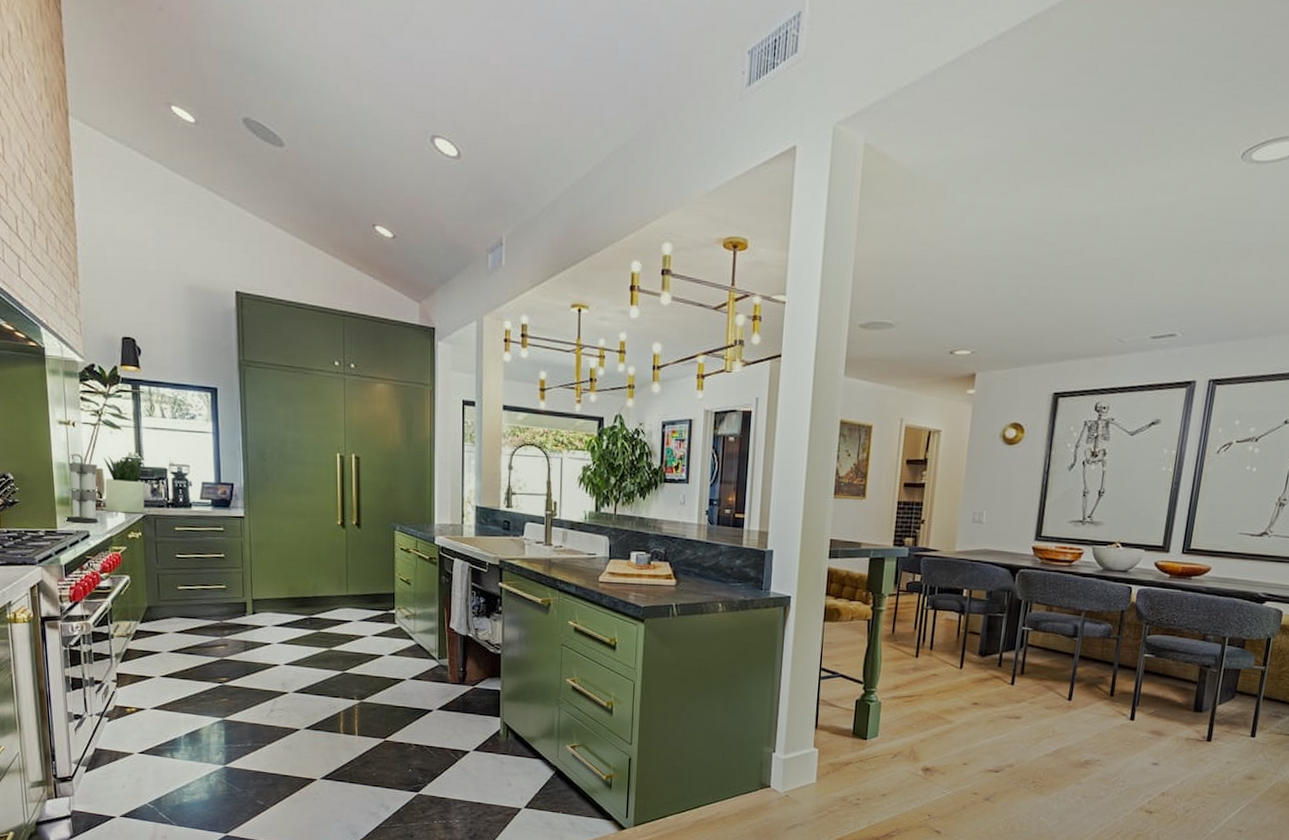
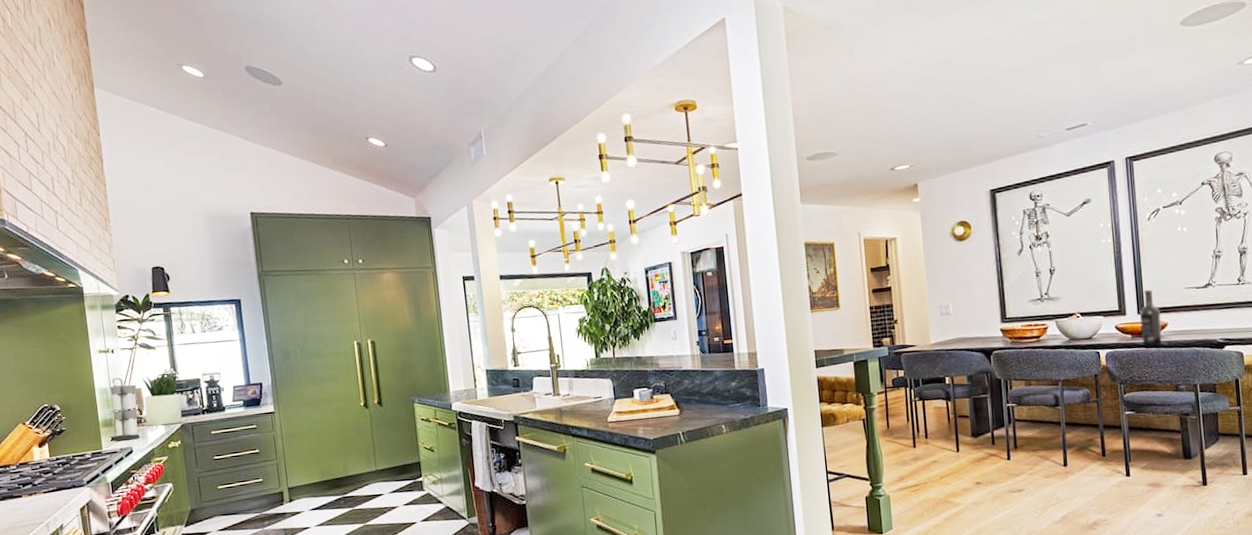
wine bottle: none [1179,529,1207,592] -> present [1139,290,1162,347]

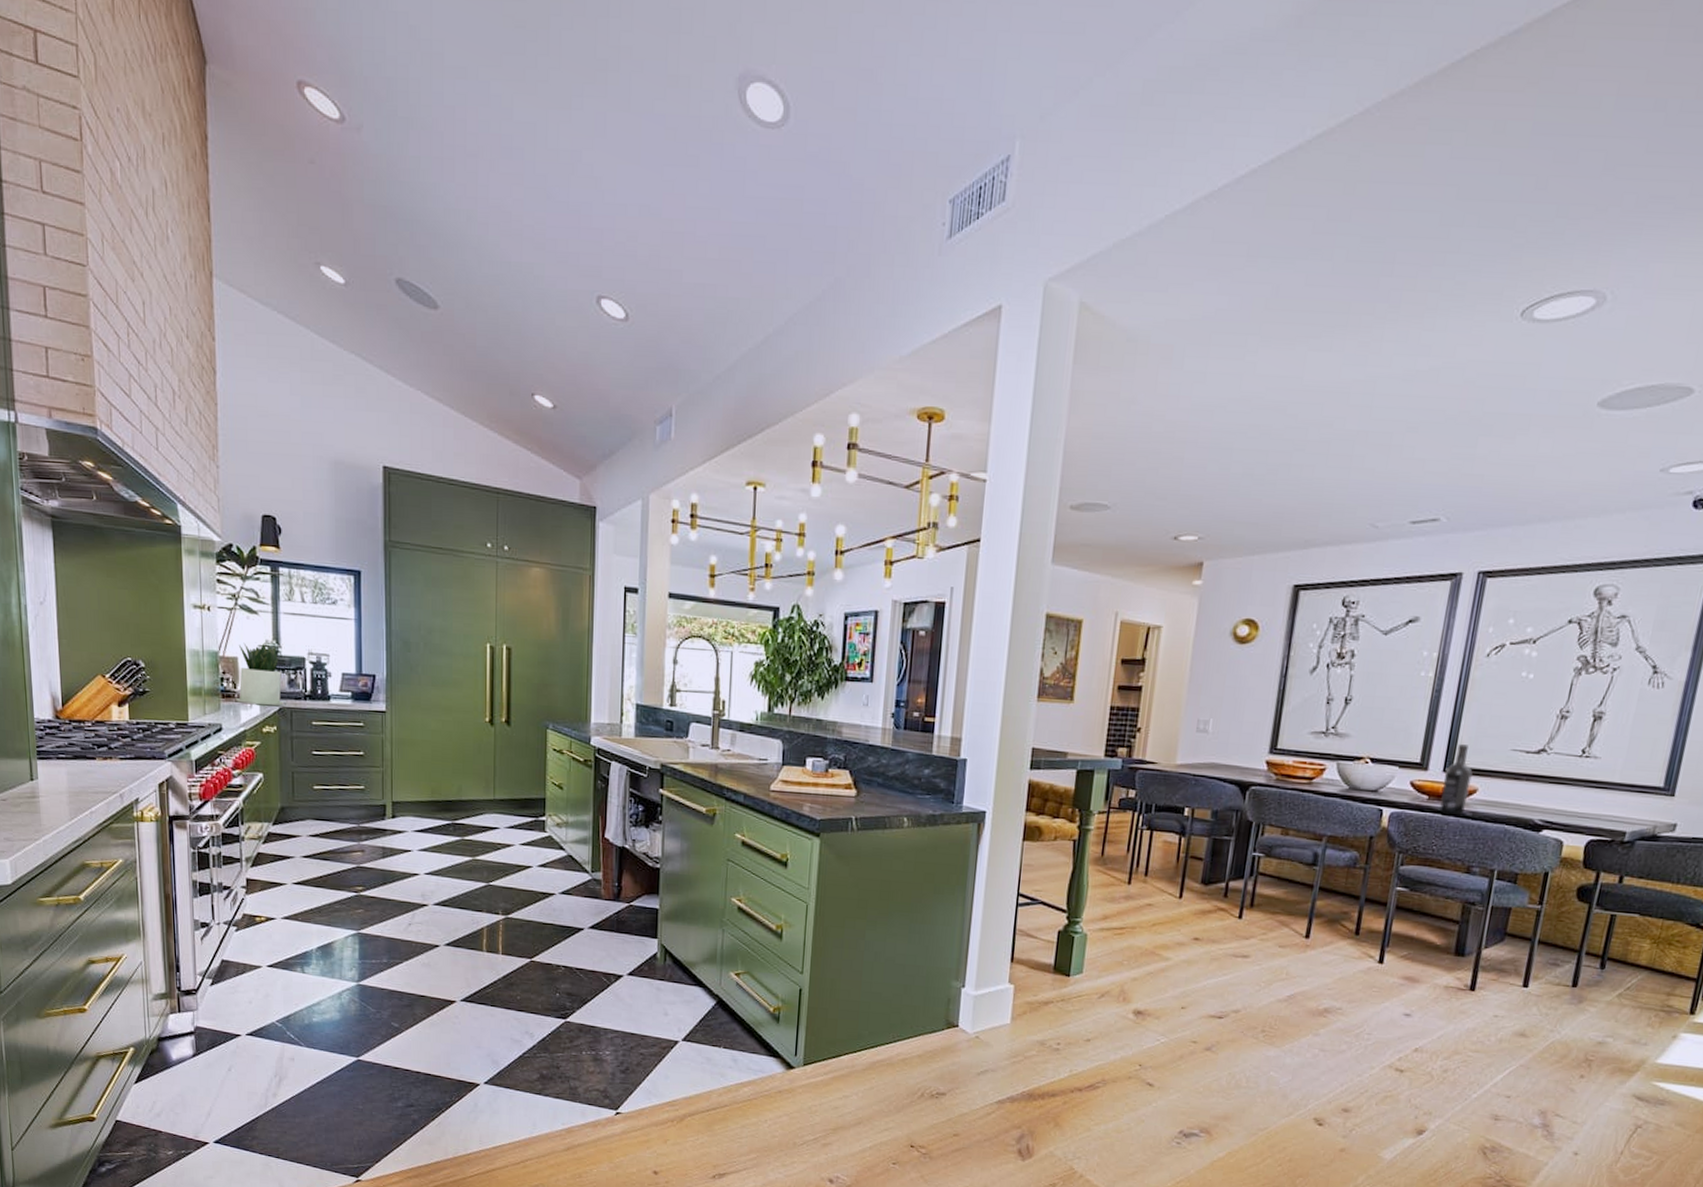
spice rack: present [108,377,141,442] -> none [196,640,233,716]

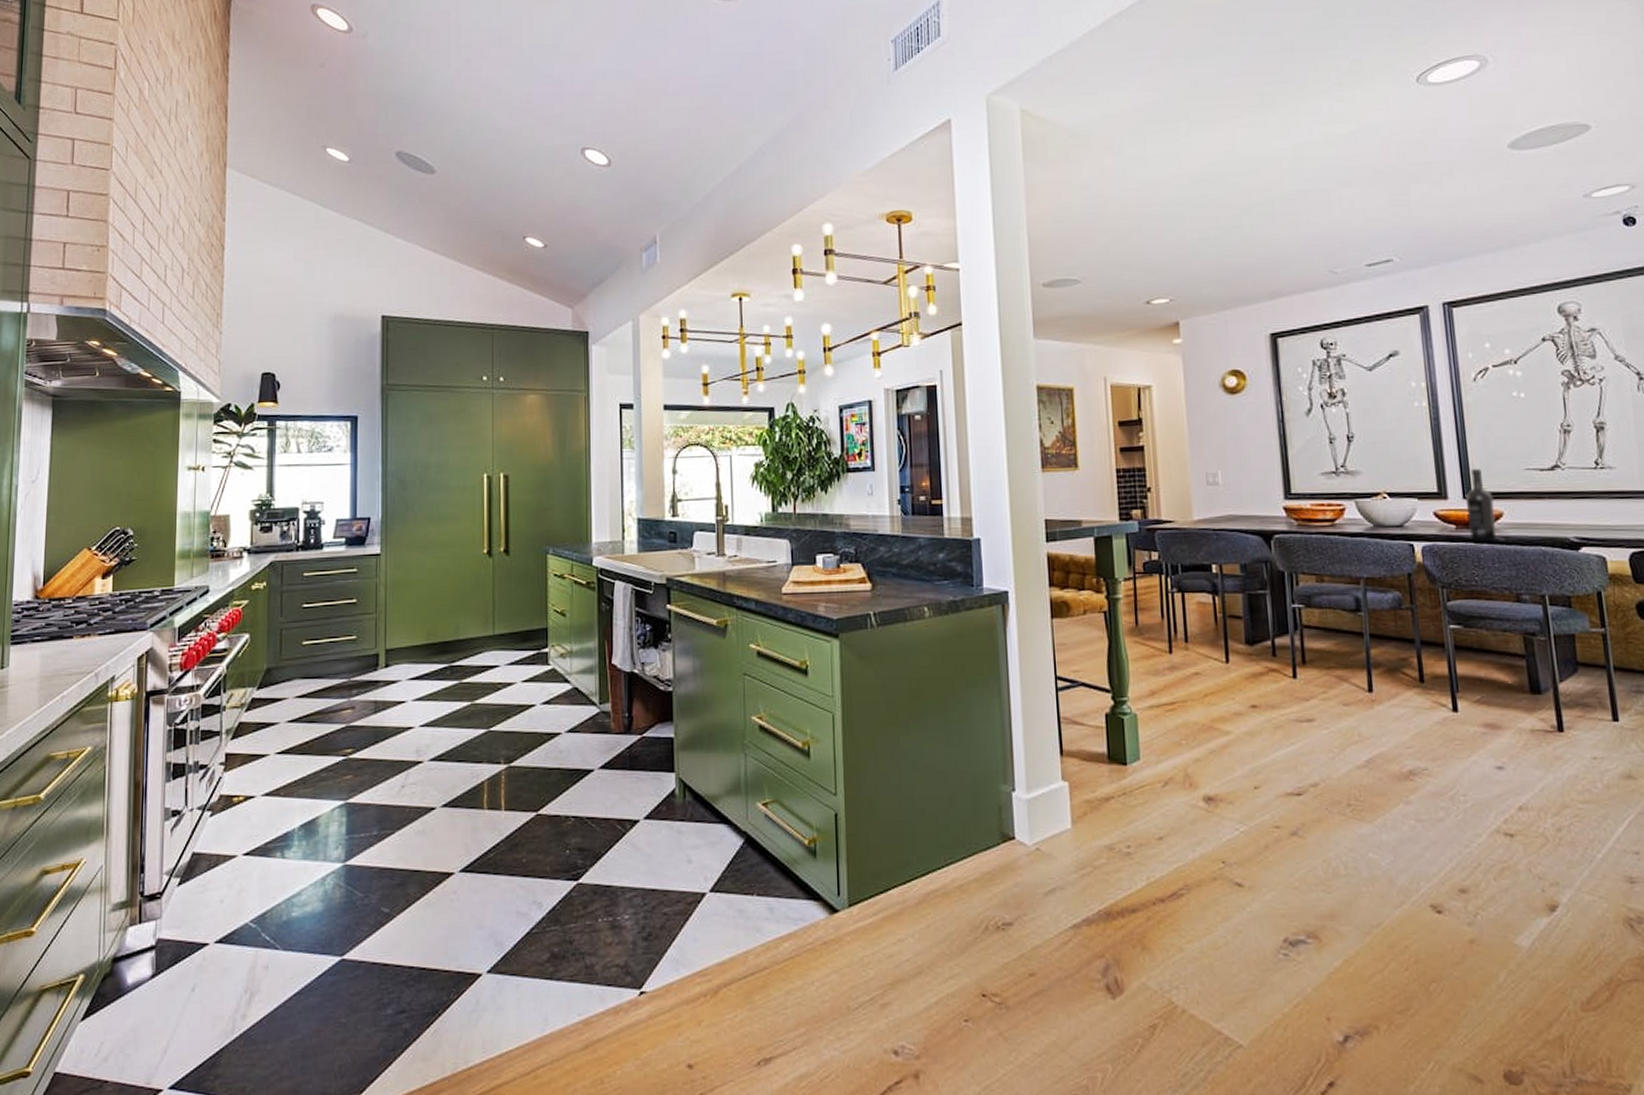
planter: present [235,642,285,707] -> none [224,498,276,562]

